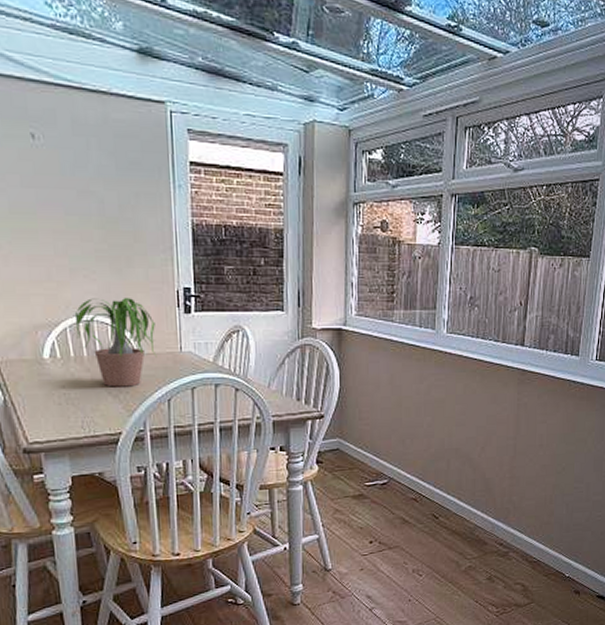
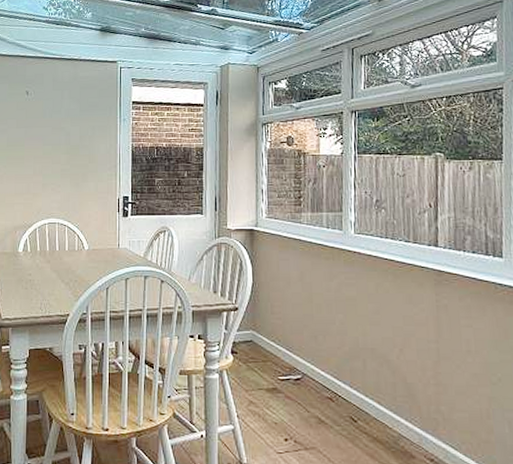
potted plant: present [72,298,157,387] -> none [40,205,100,276]

